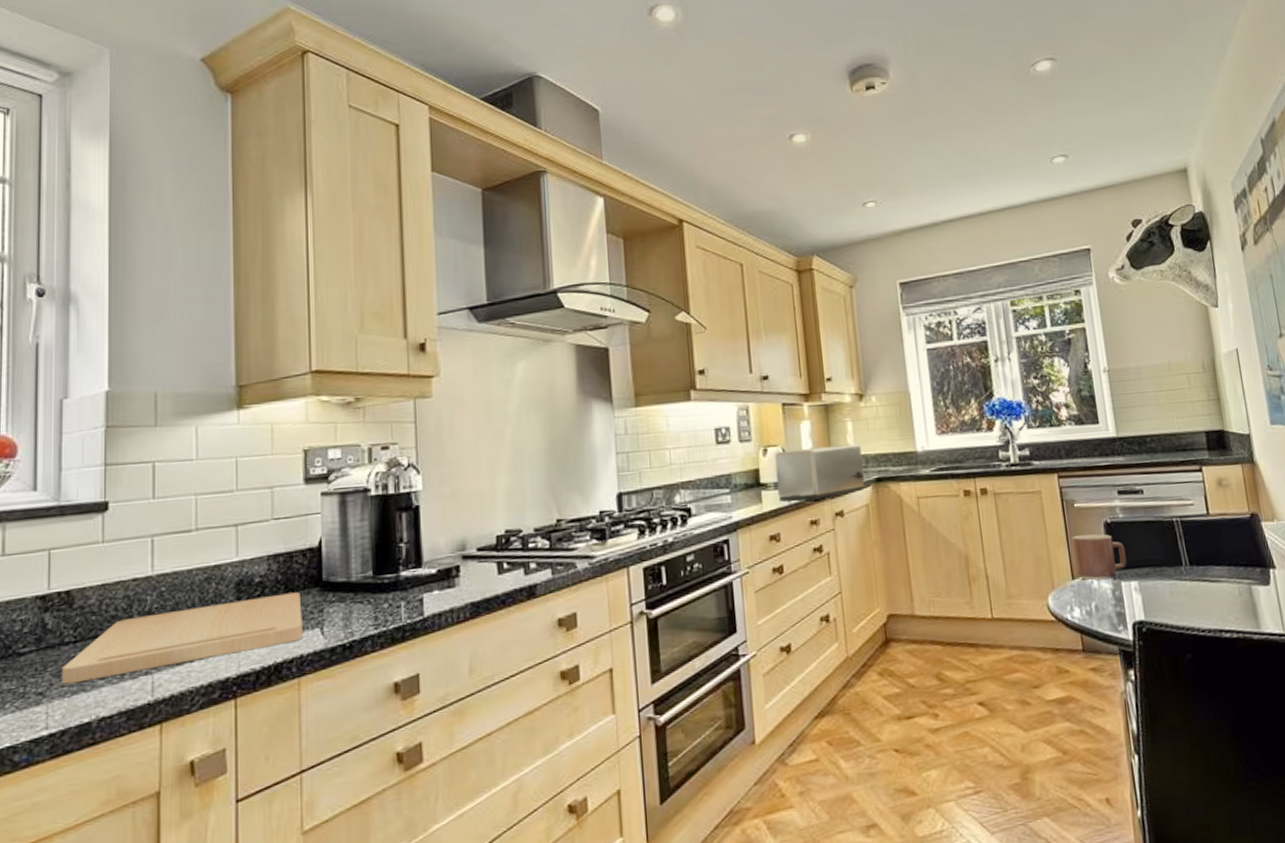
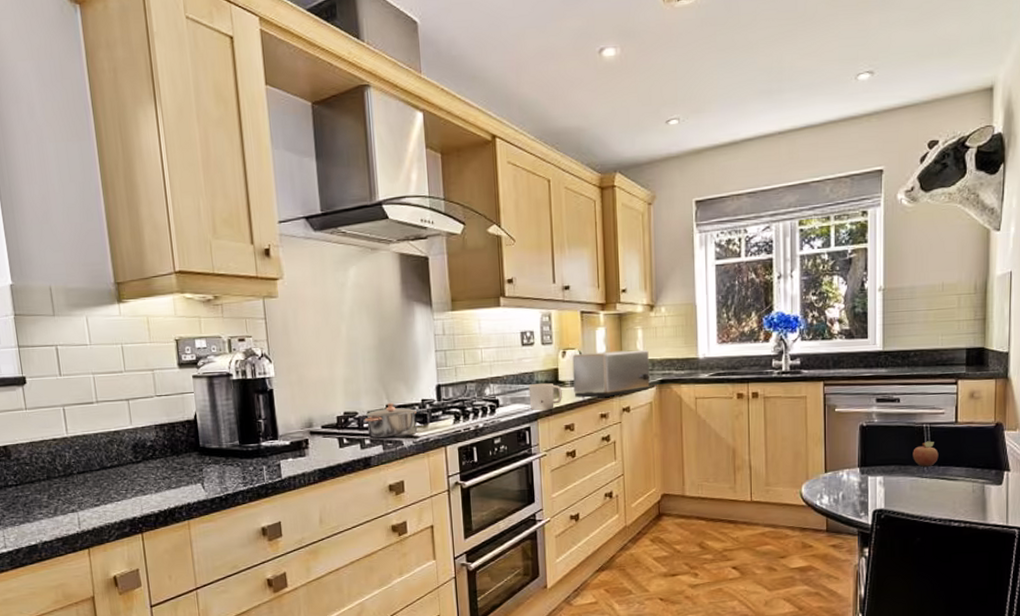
cutting board: present [61,592,303,685] -> none [9,455,189,516]
cooking pot: none [530,516,593,563] -> present [364,402,417,440]
mug: none [725,486,765,520] -> present [528,383,562,411]
mug: present [1071,534,1127,581] -> none [828,435,876,474]
fruit: none [1166,537,1196,568] -> present [913,441,939,468]

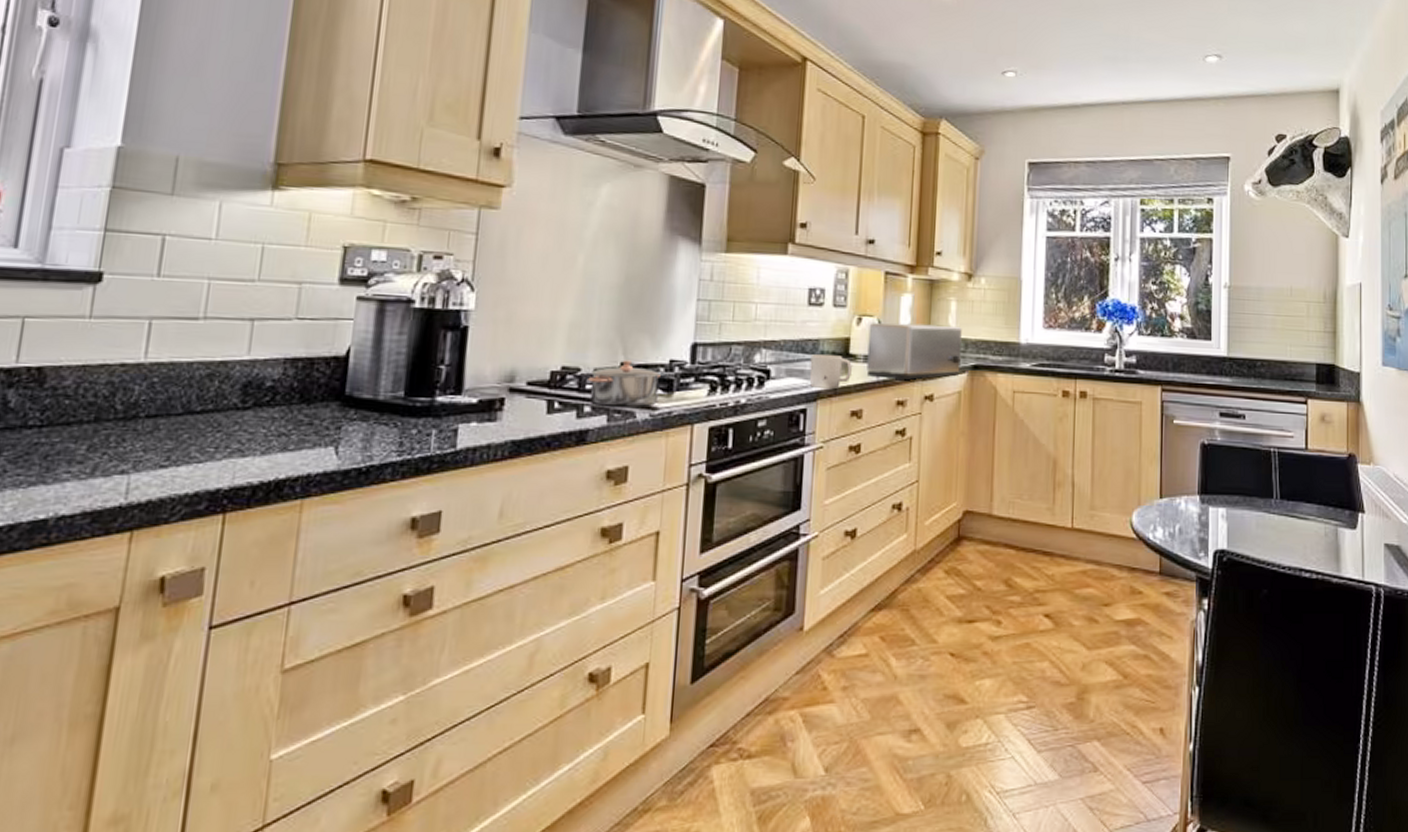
fruit: present [913,441,939,468] -> none [1259,468,1288,501]

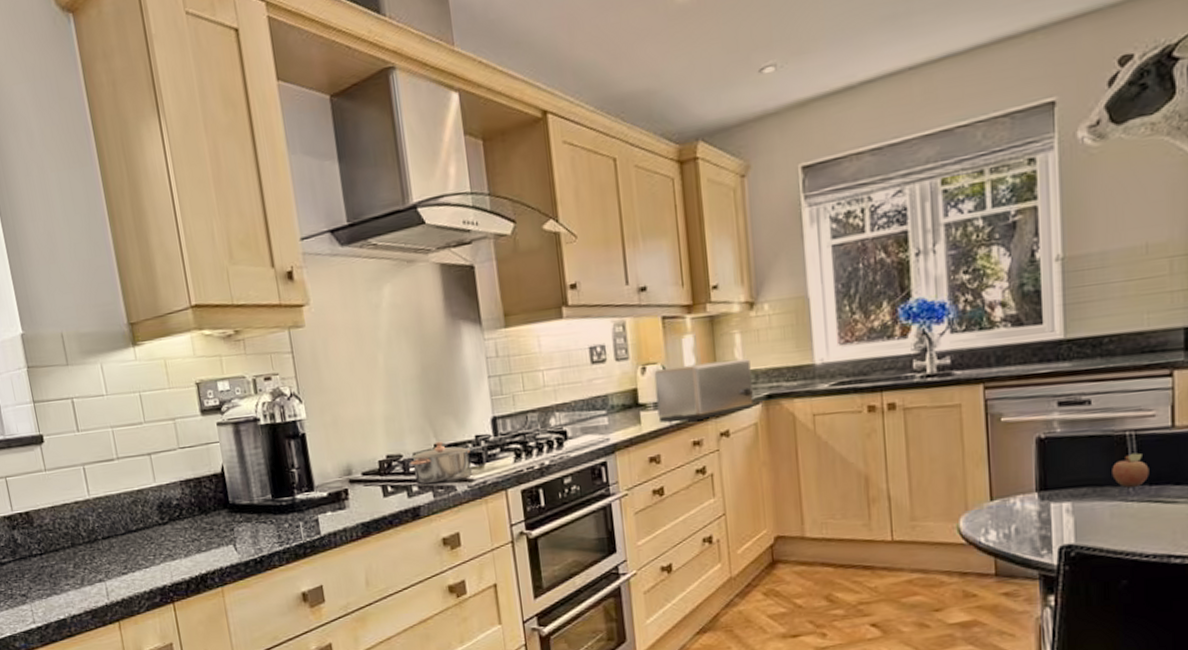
mug: present [809,354,852,390] -> none [602,407,644,442]
fruit: none [1259,468,1288,501] -> present [1112,453,1149,488]

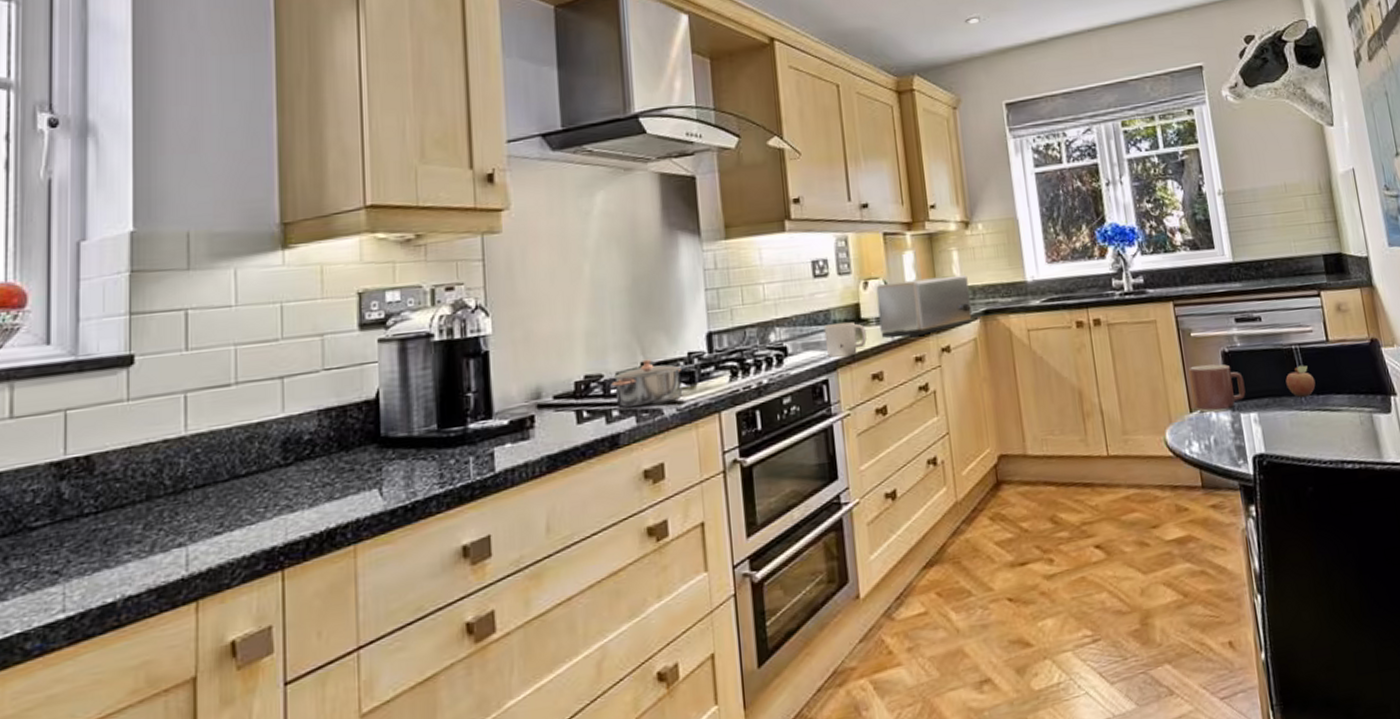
mug: none [602,407,644,442] -> present [824,322,867,358]
mug: none [993,451,1060,502] -> present [1188,364,1246,414]

